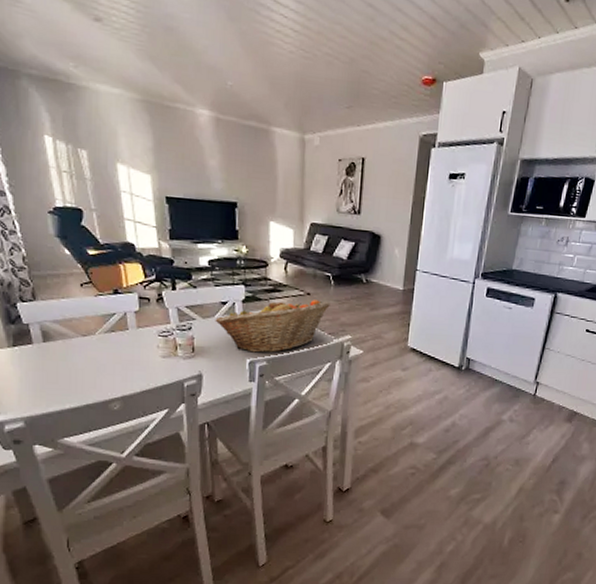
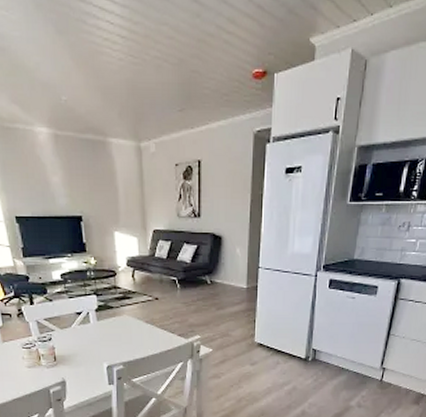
fruit basket: present [215,299,330,353] -> none [72,304,178,358]

